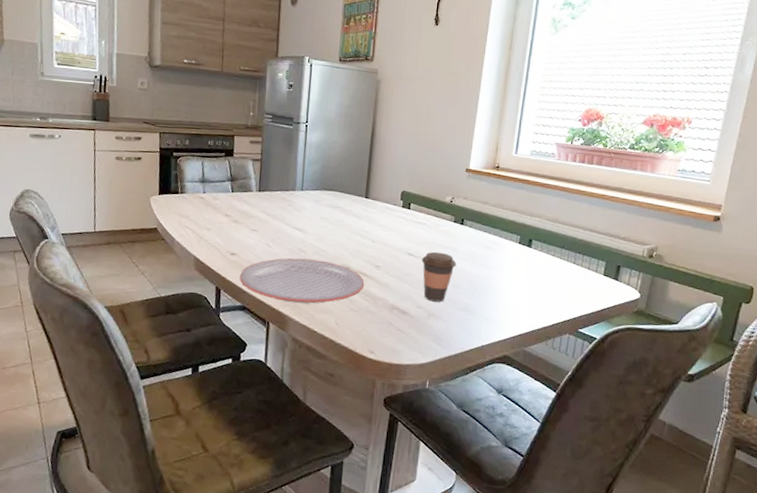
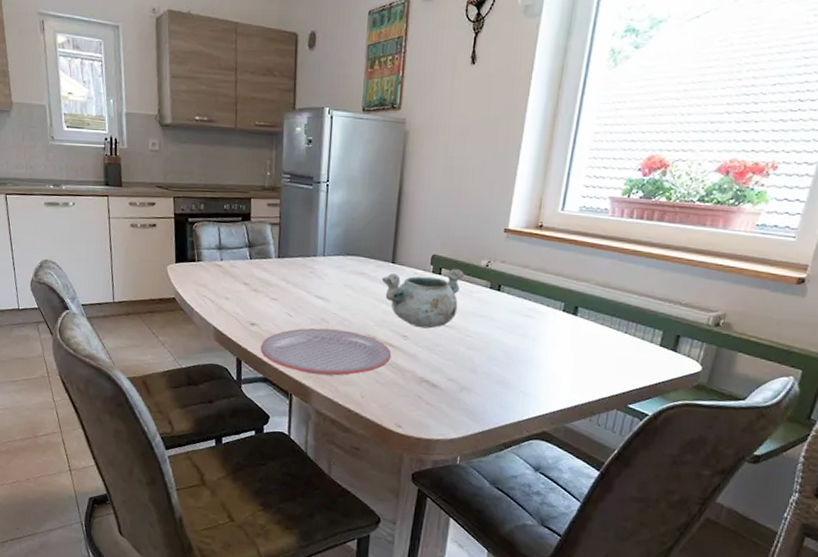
decorative bowl: none [356,203,431,259] -> present [381,268,465,329]
coffee cup: present [421,251,457,302] -> none [453,320,492,375]

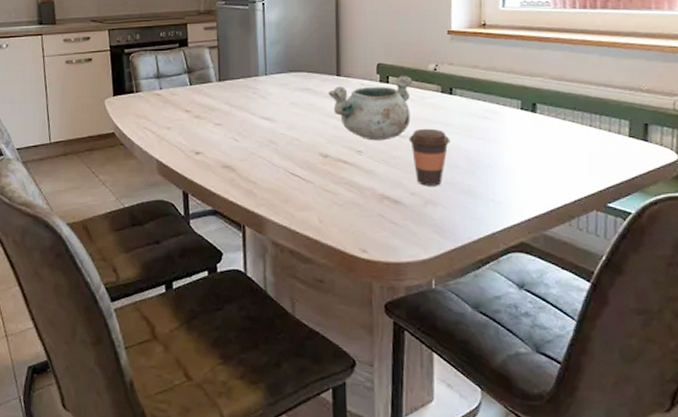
plate: present [261,328,392,376] -> none [208,151,347,202]
coffee cup: none [453,320,492,375] -> present [409,128,450,186]

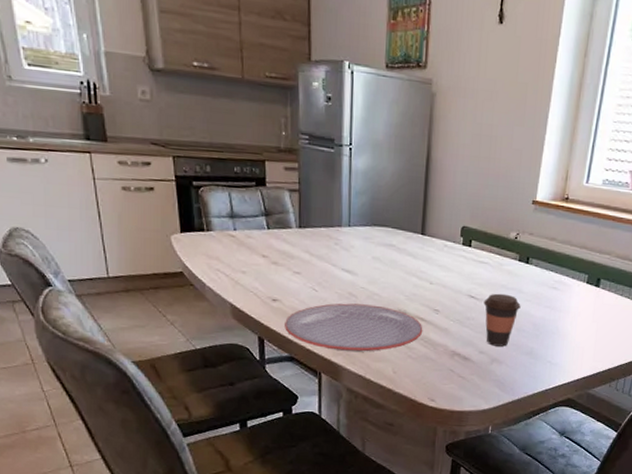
plate: none [208,151,347,202] -> present [285,303,423,353]
decorative bowl: present [328,75,413,141] -> none [411,240,494,302]

